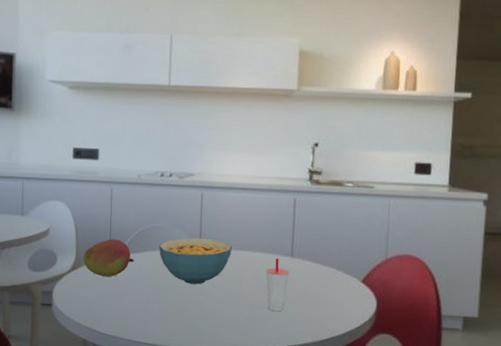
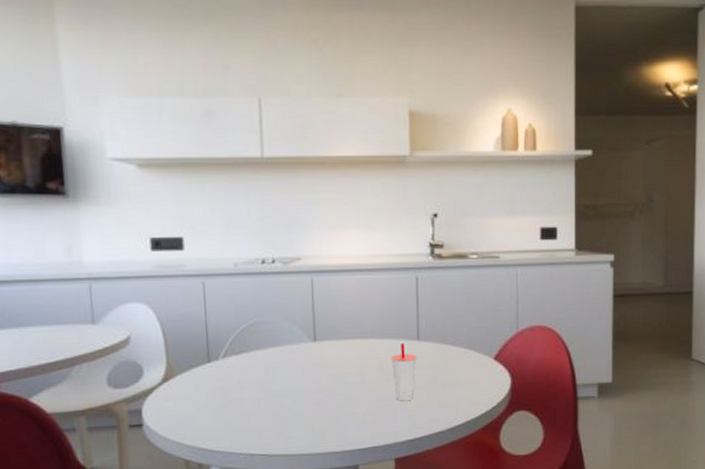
fruit: present [83,239,135,277] -> none [176,341,239,385]
cereal bowl: present [159,238,232,285] -> none [267,330,351,382]

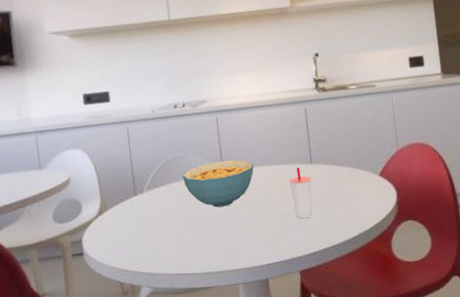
cereal bowl: none [267,330,351,382] -> present [183,160,254,208]

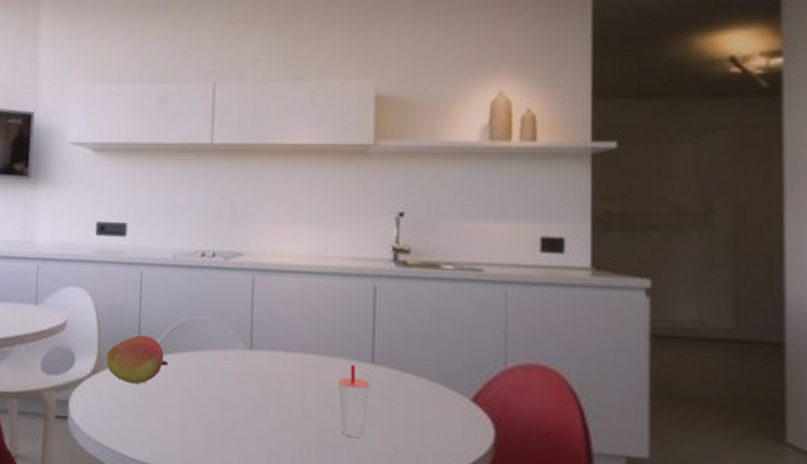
fruit: none [108,176,161,216] -> present [106,335,169,384]
cereal bowl: present [183,160,254,208] -> none [199,335,292,398]

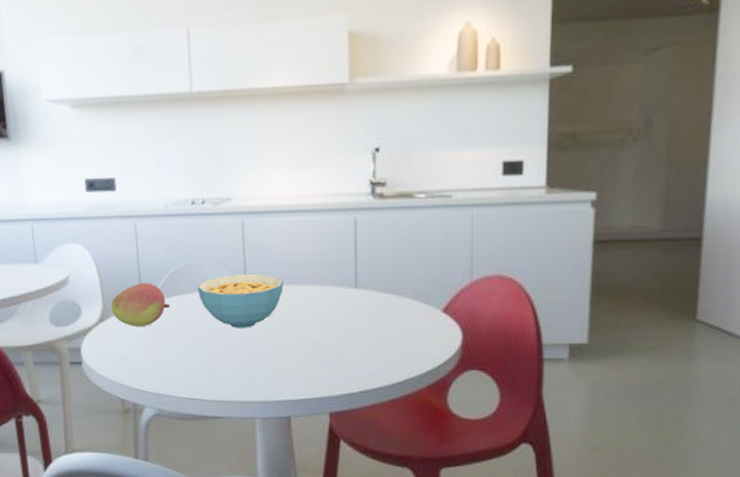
cereal bowl: none [199,335,292,398] -> present [197,274,284,328]
cup: present [338,365,370,438] -> none [326,291,354,353]

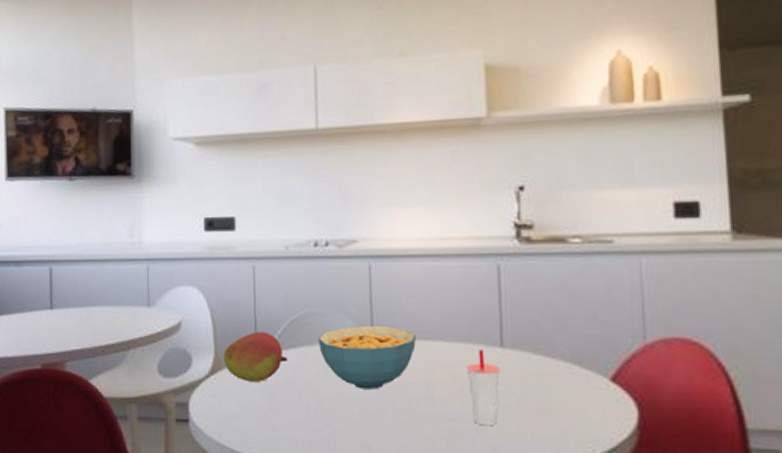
cup: none [326,291,354,353] -> present [466,350,500,427]

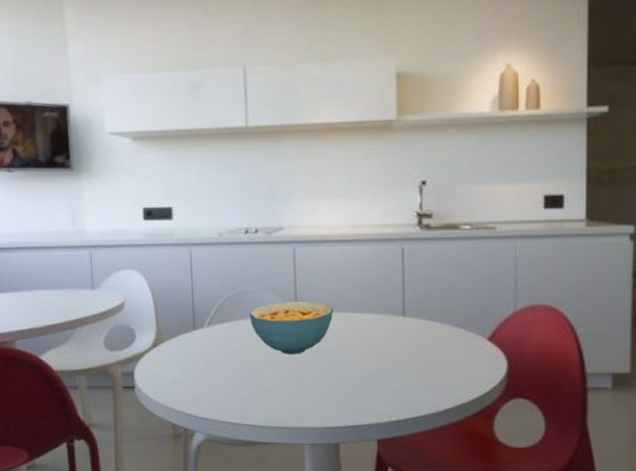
fruit: present [223,332,288,382] -> none [165,309,223,351]
cup: present [466,350,500,427] -> none [374,319,402,380]

